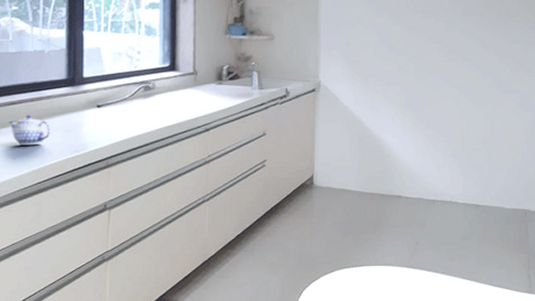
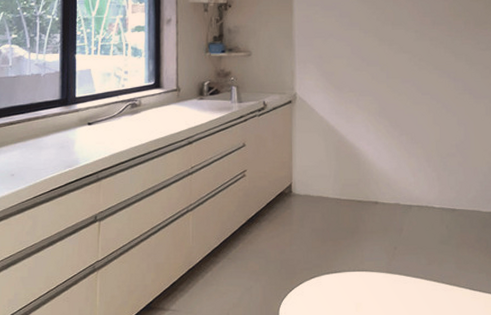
teapot: present [9,114,52,146] -> none [8,133,47,162]

